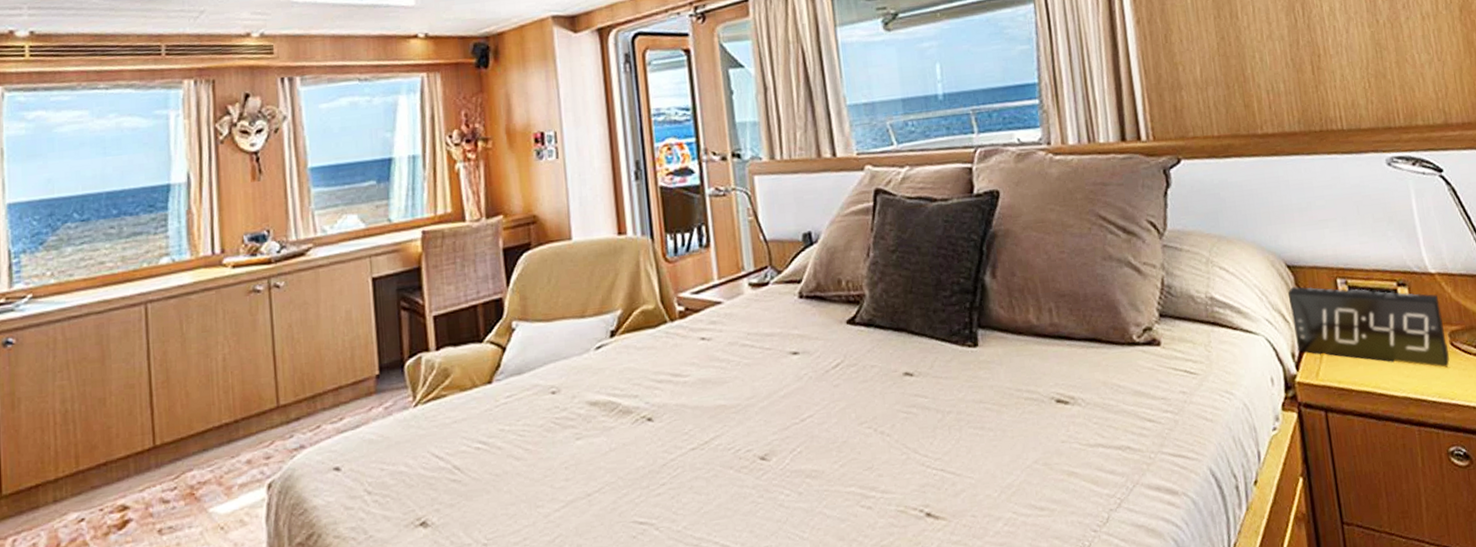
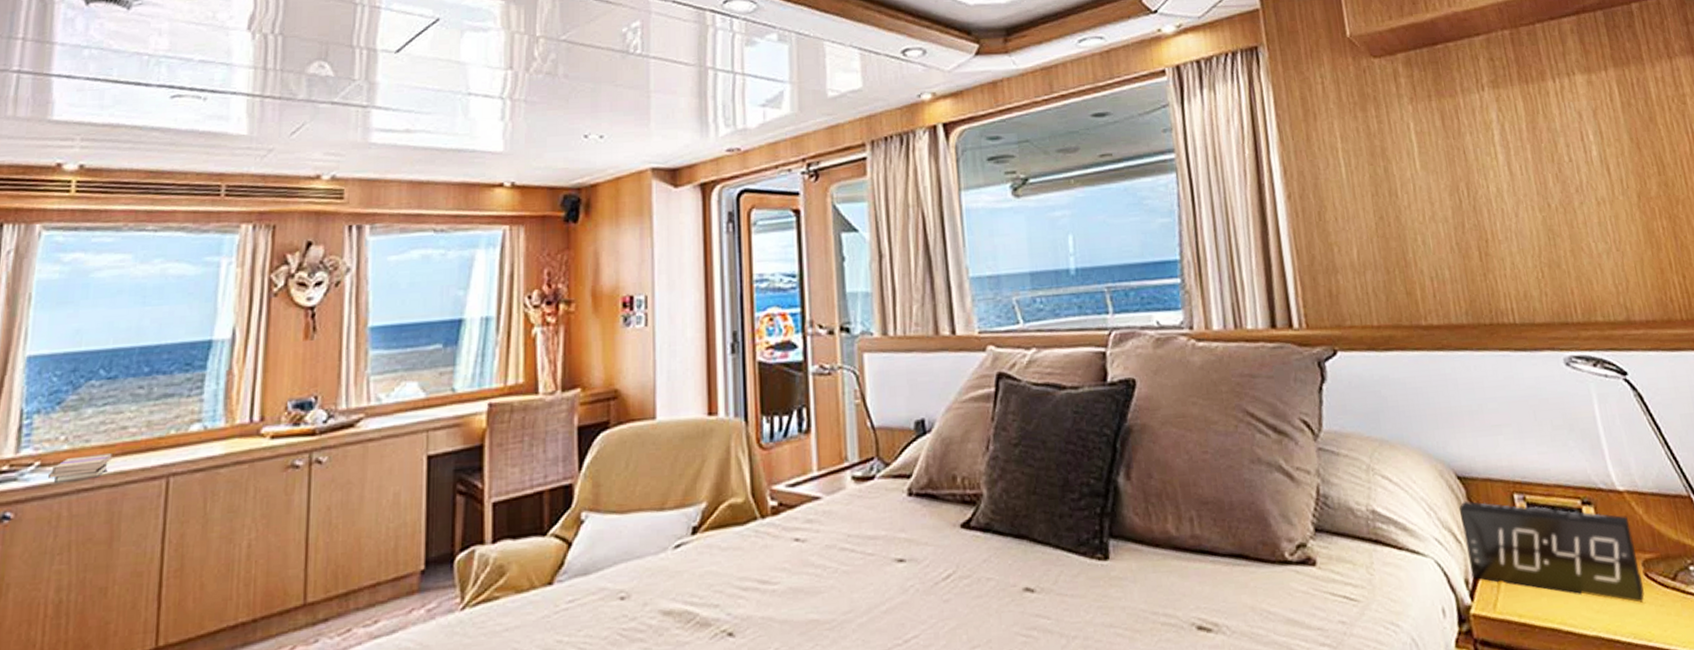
books: none [41,285,95,313] -> present [48,453,112,484]

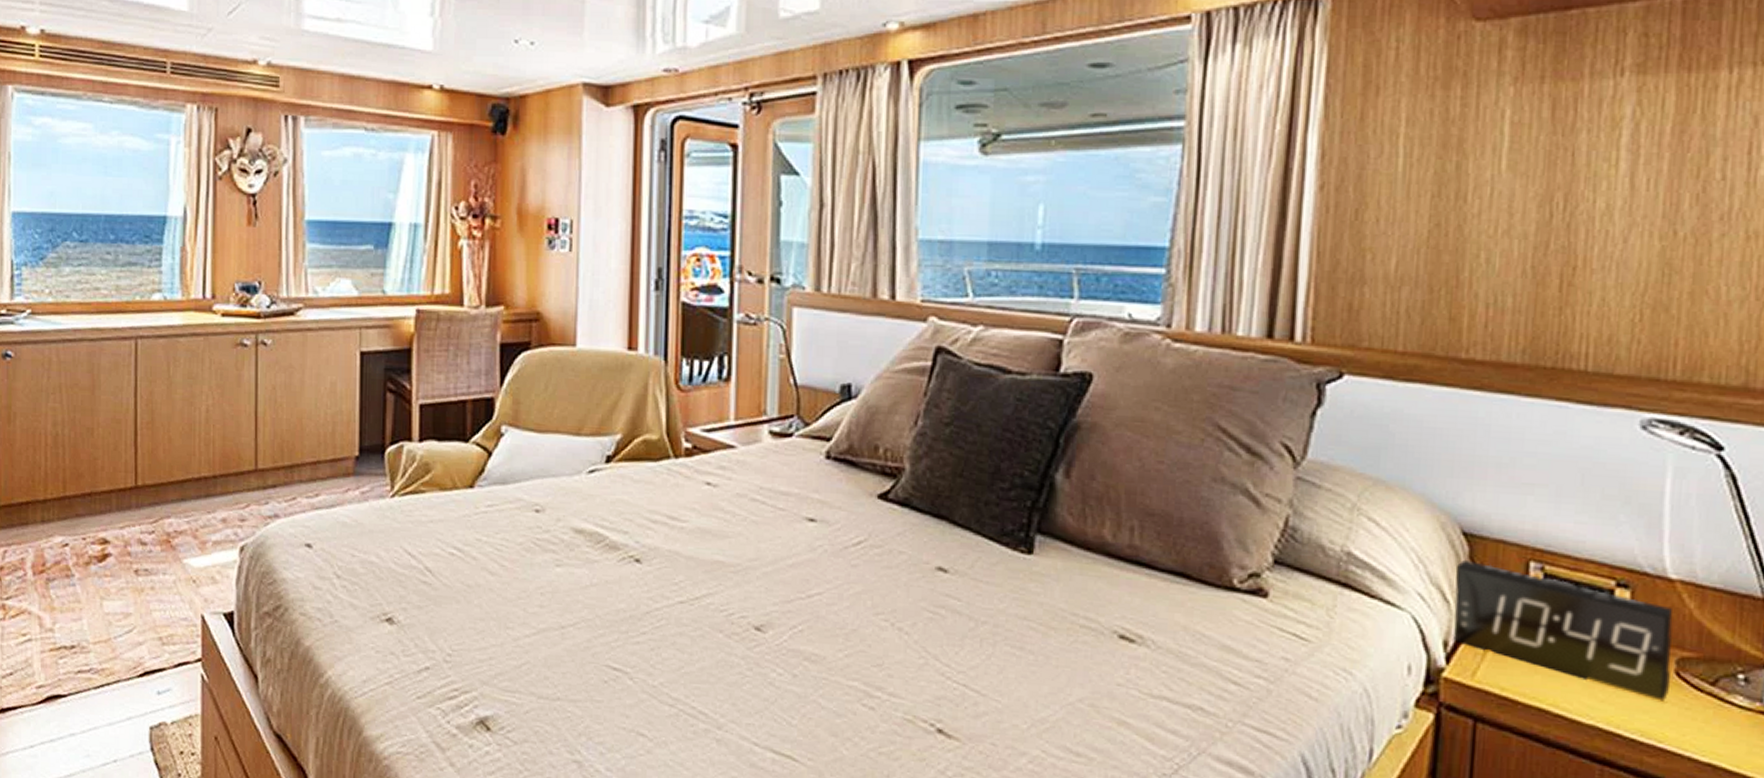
books: present [48,453,112,484] -> none [39,309,89,332]

